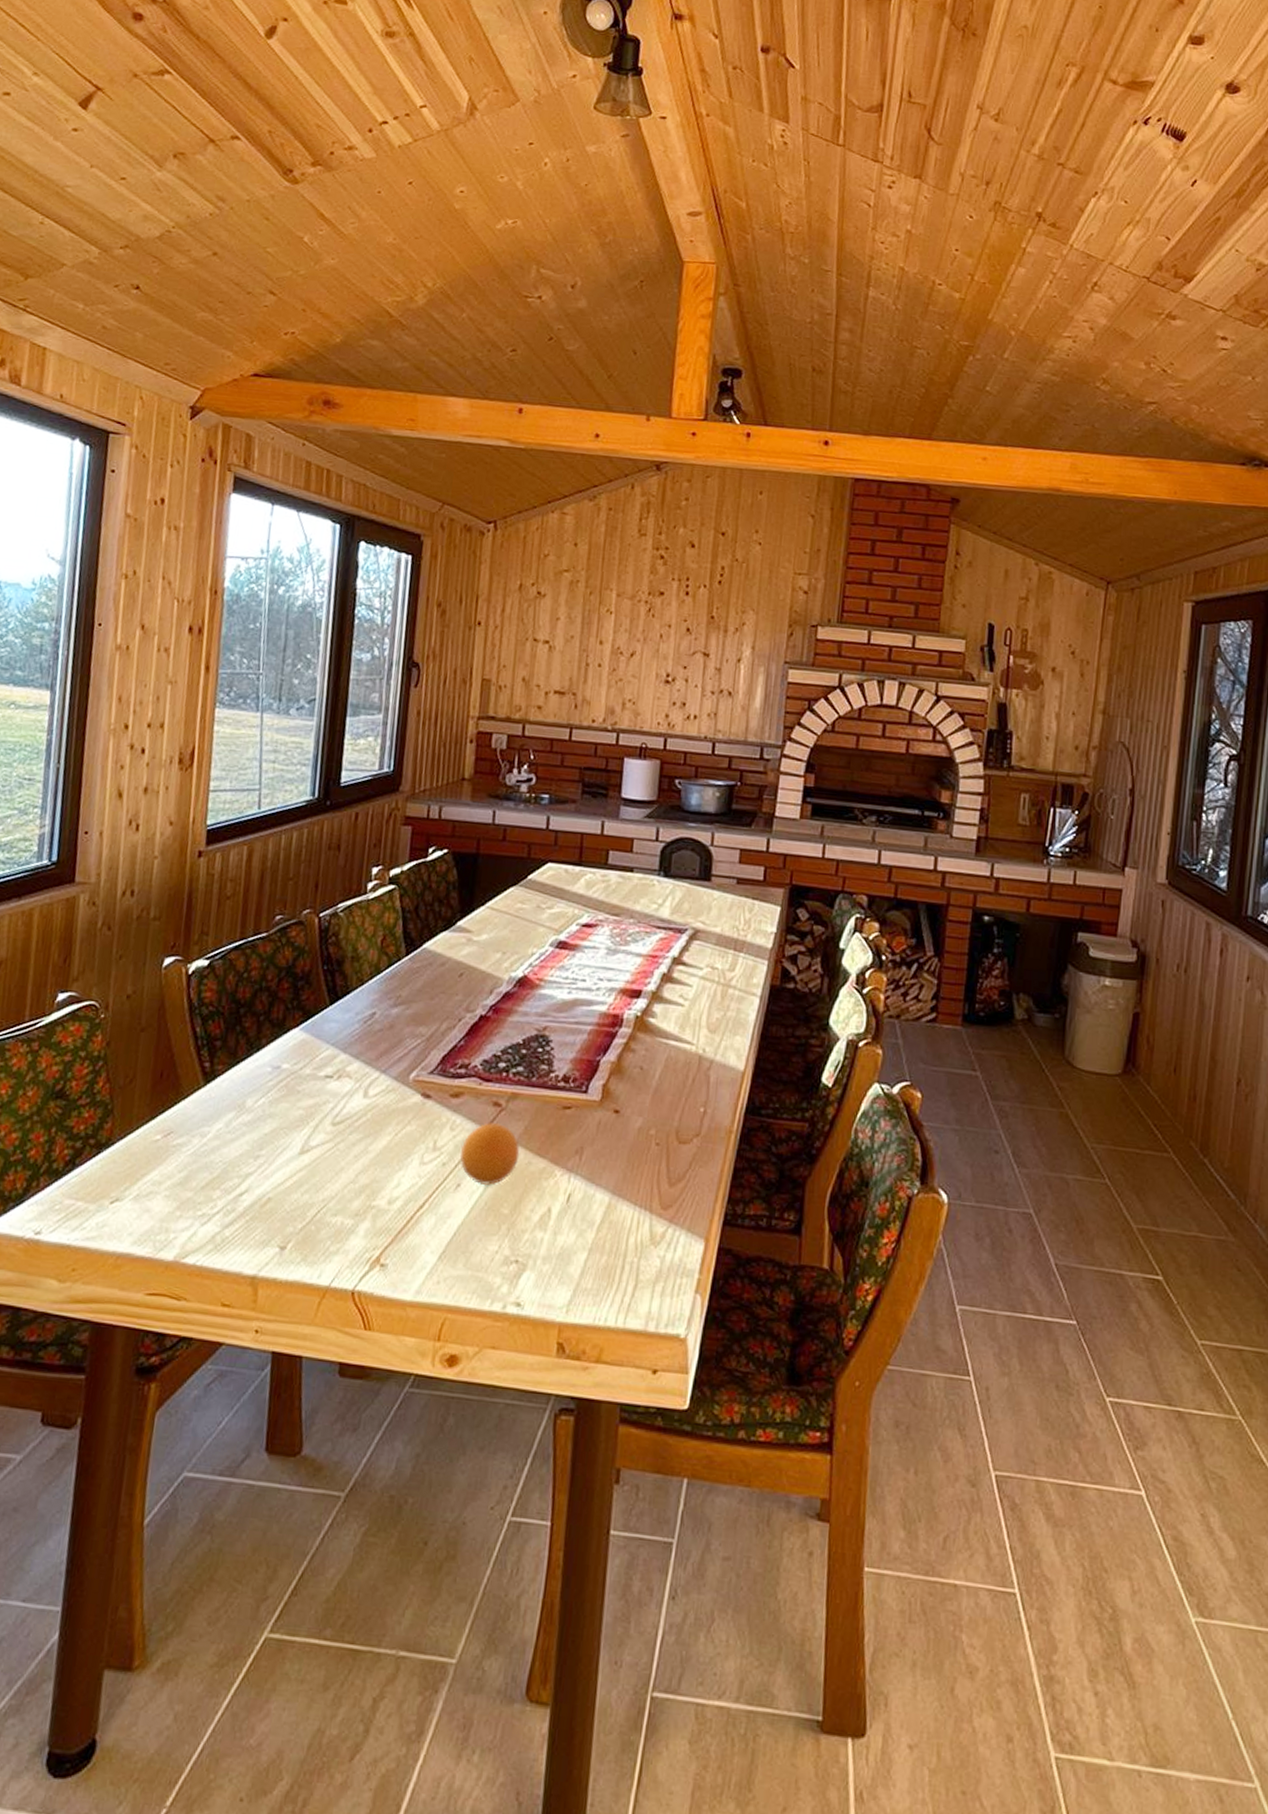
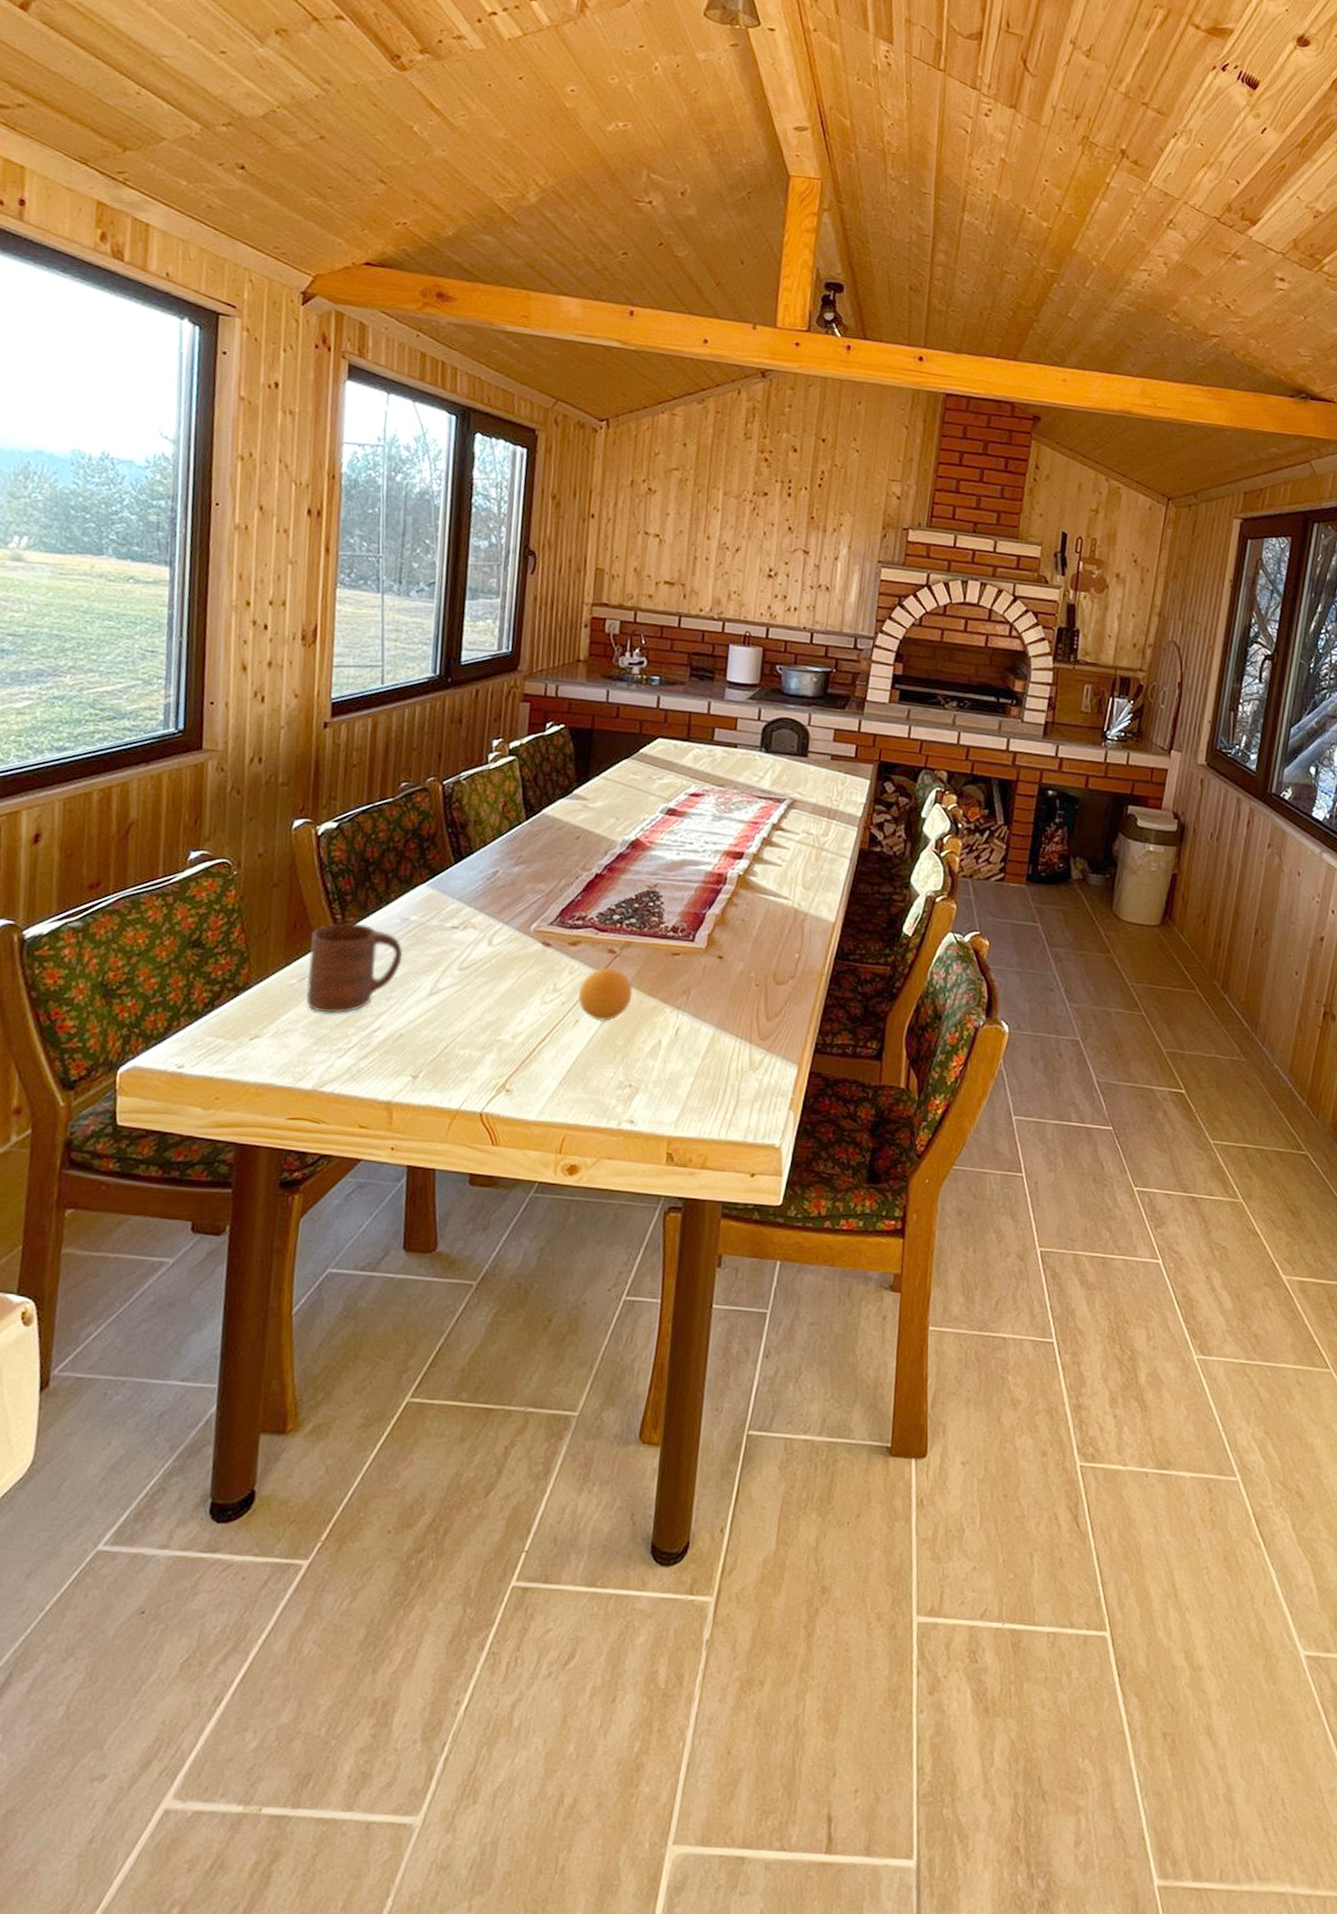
cup: none [170,1071,273,1174] -> present [305,922,403,1014]

